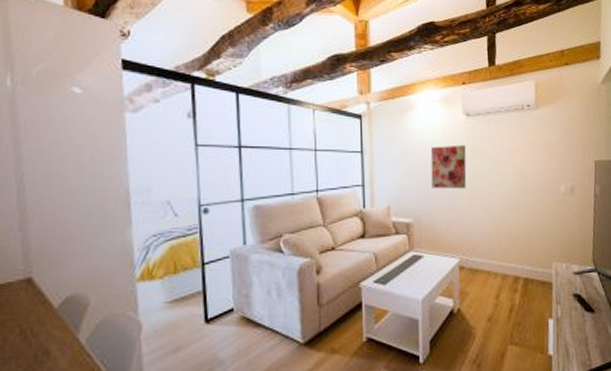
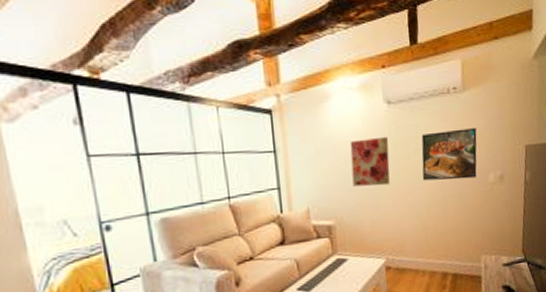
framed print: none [496,142,549,188] -> present [421,128,477,181]

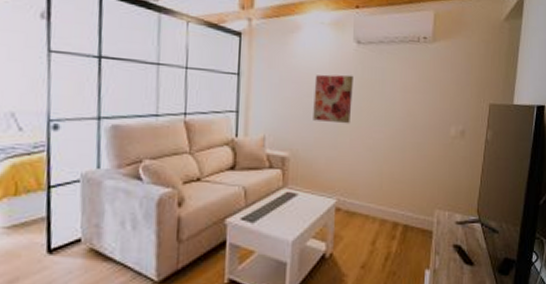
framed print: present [421,128,477,181] -> none [384,78,442,130]

